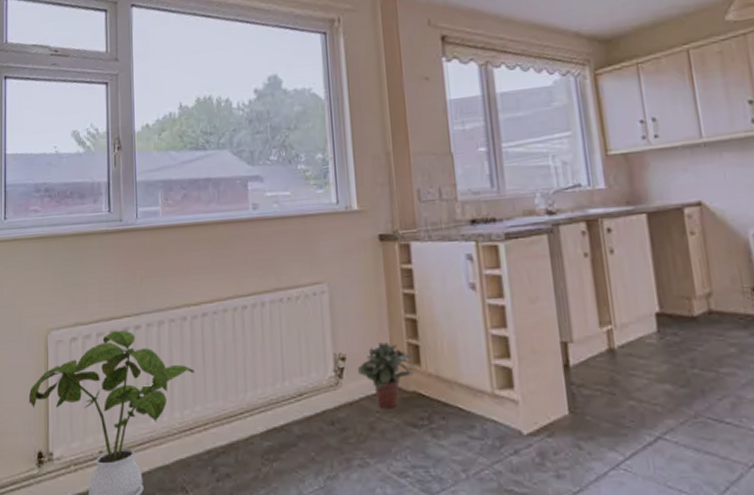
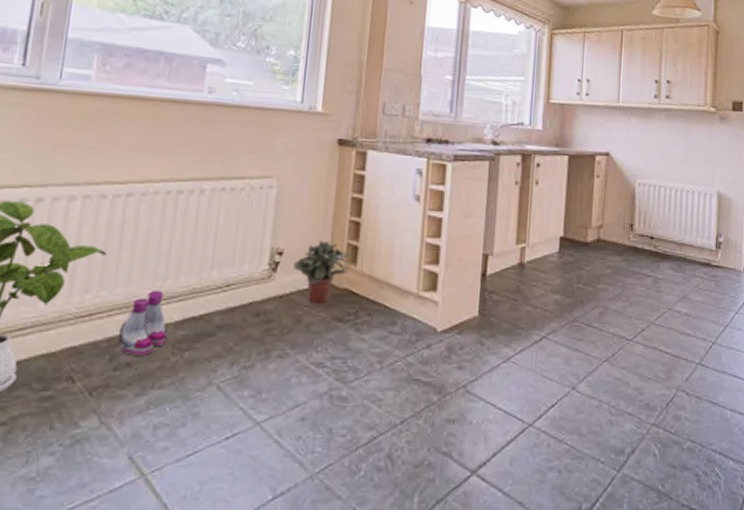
boots: none [216,403,256,467] -> present [119,290,168,356]

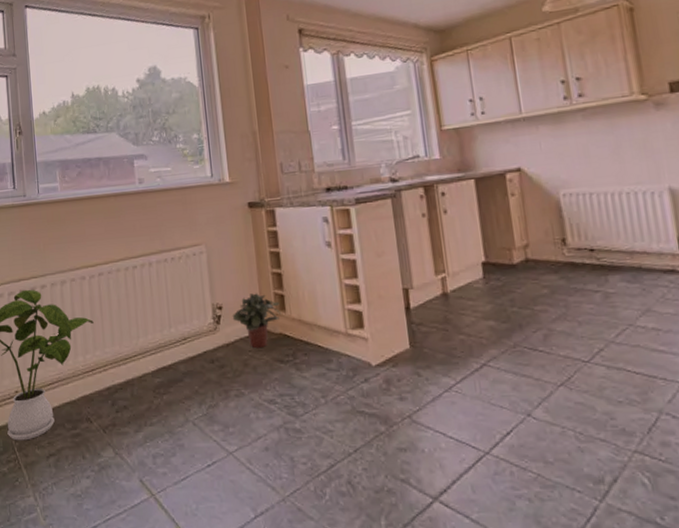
boots: present [119,290,168,356] -> none [114,347,149,400]

